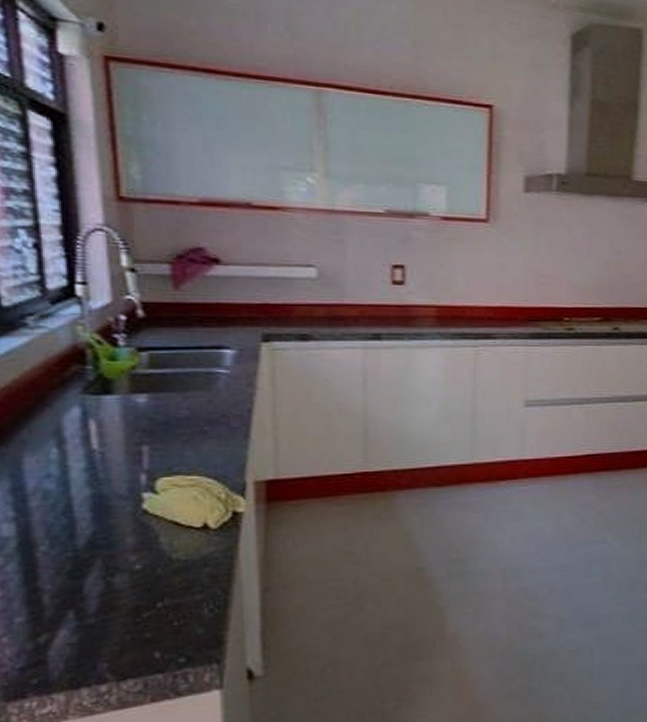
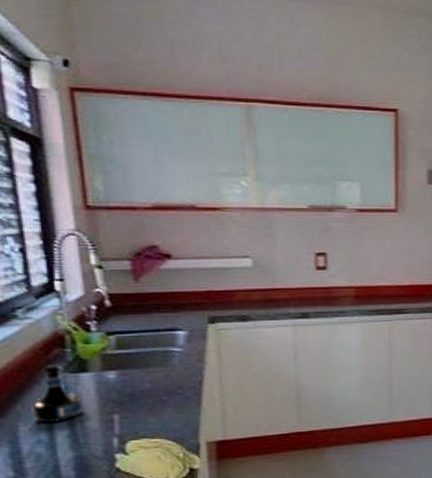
tequila bottle: none [40,384,106,455] -> present [31,364,84,424]

